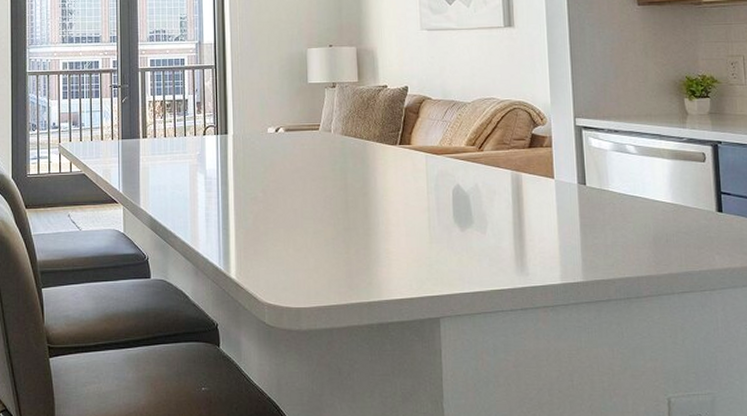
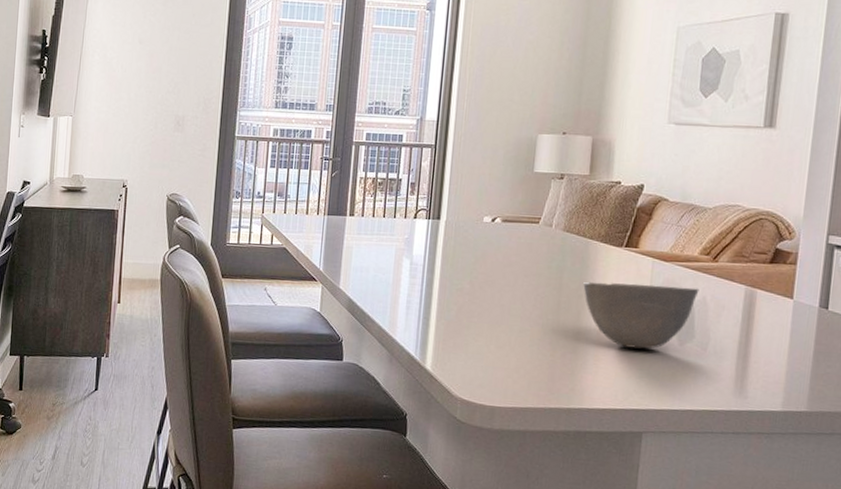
bowl: none [366,177,471,238] -> present [583,281,699,349]

